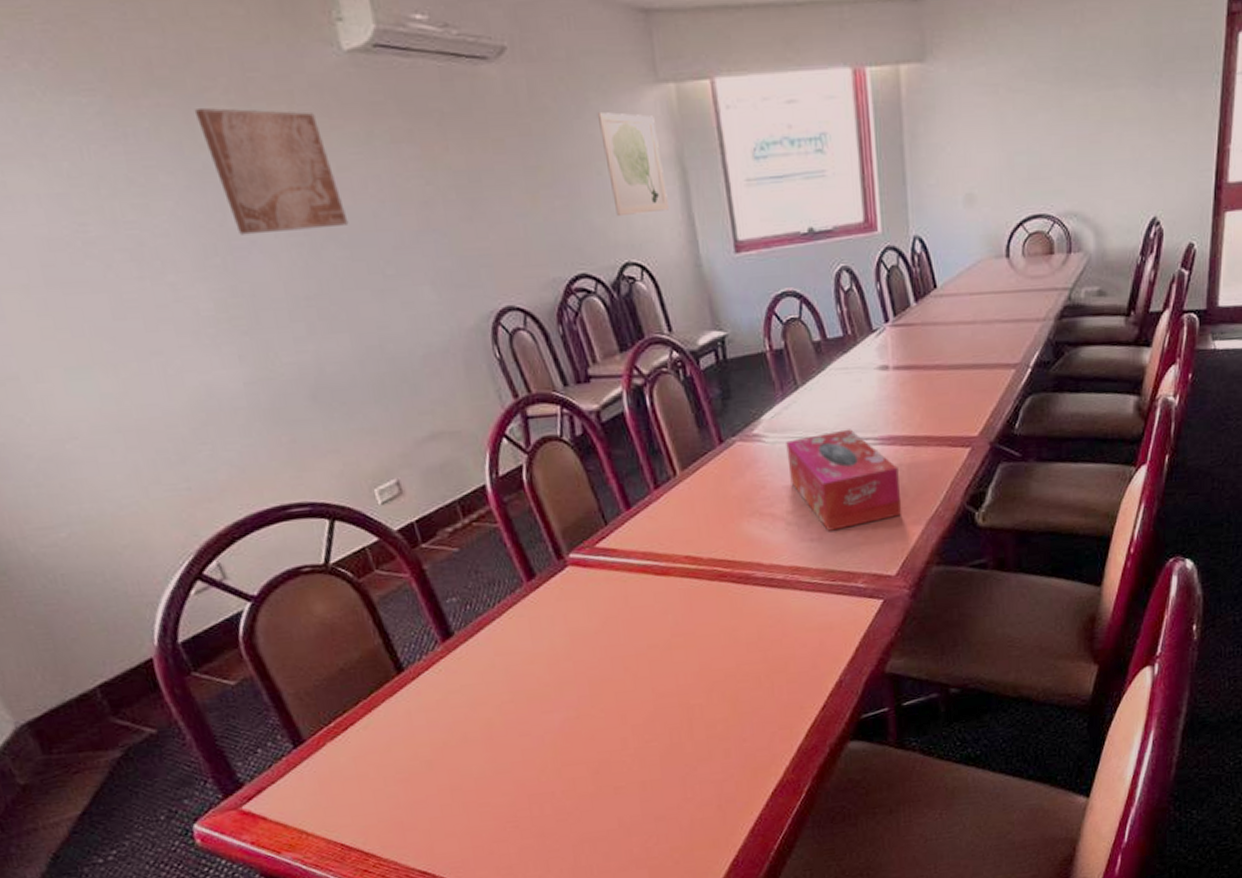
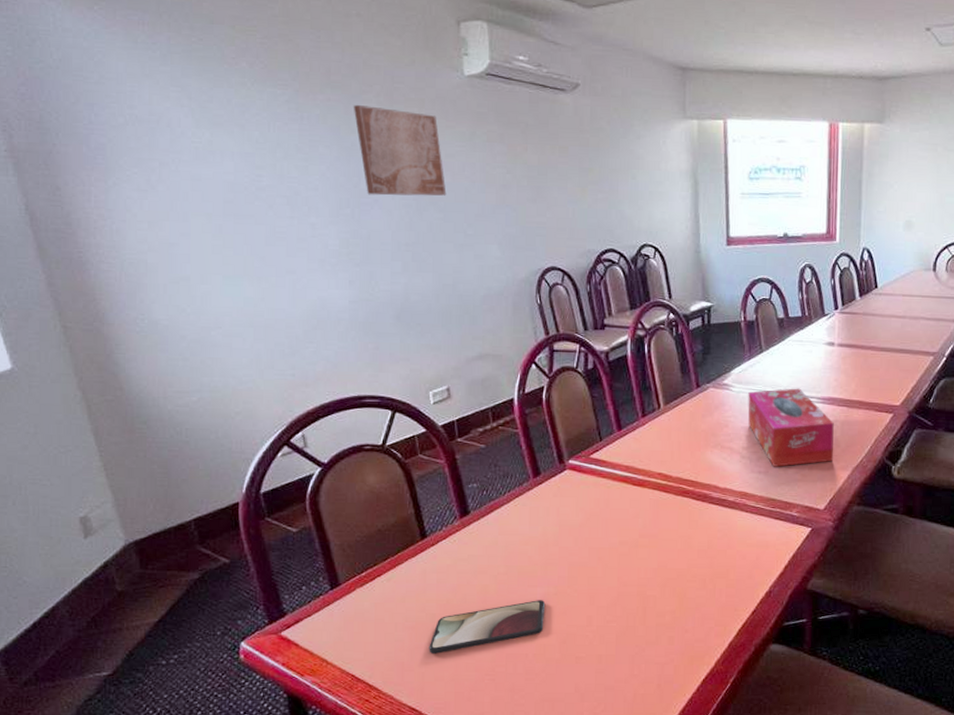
smartphone: none [430,727,569,807] -> present [429,600,546,654]
wall art: present [597,112,669,217] -> none [638,136,681,211]

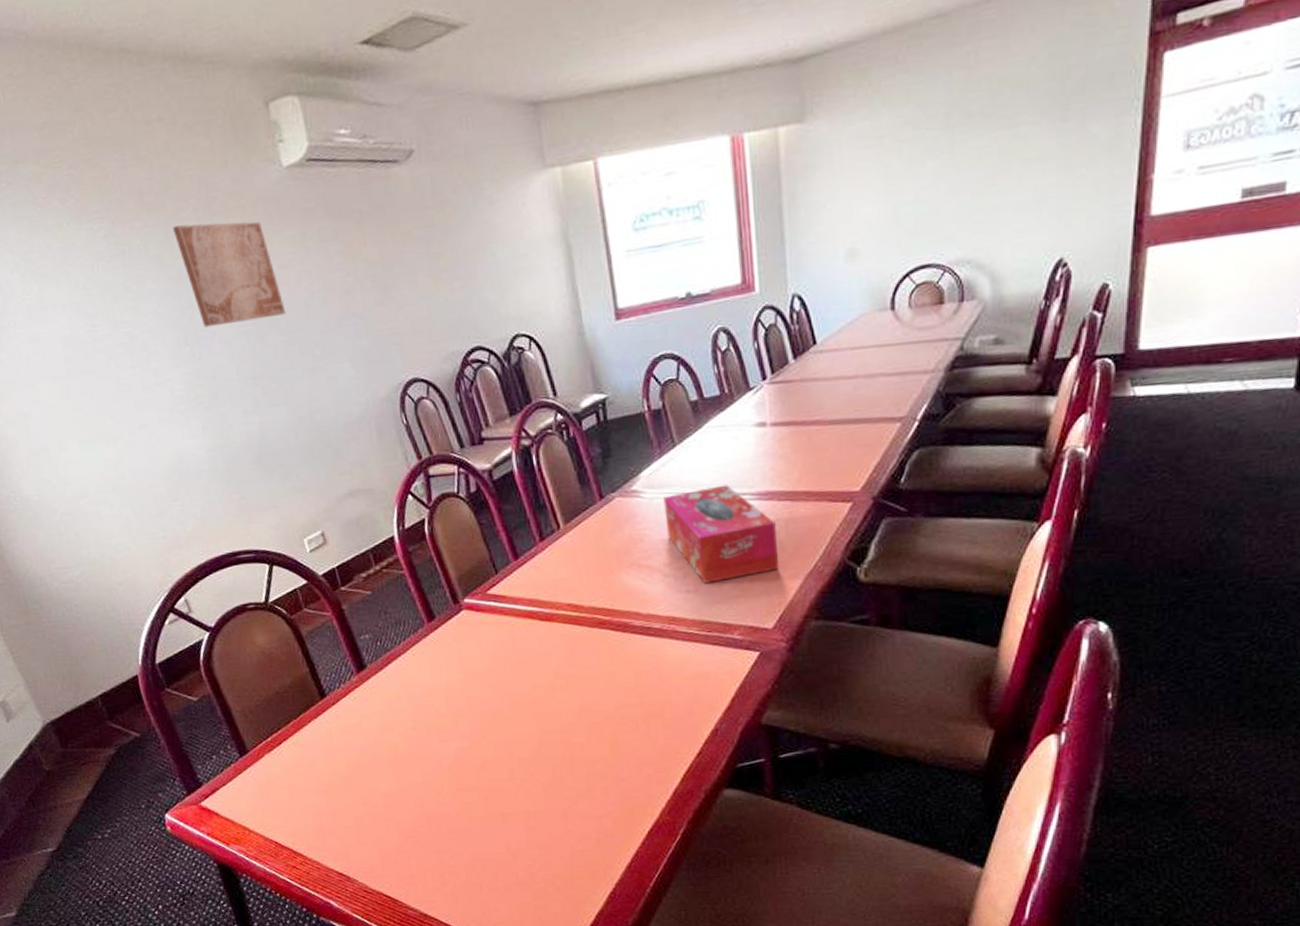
smartphone: present [429,600,546,654] -> none [346,755,463,817]

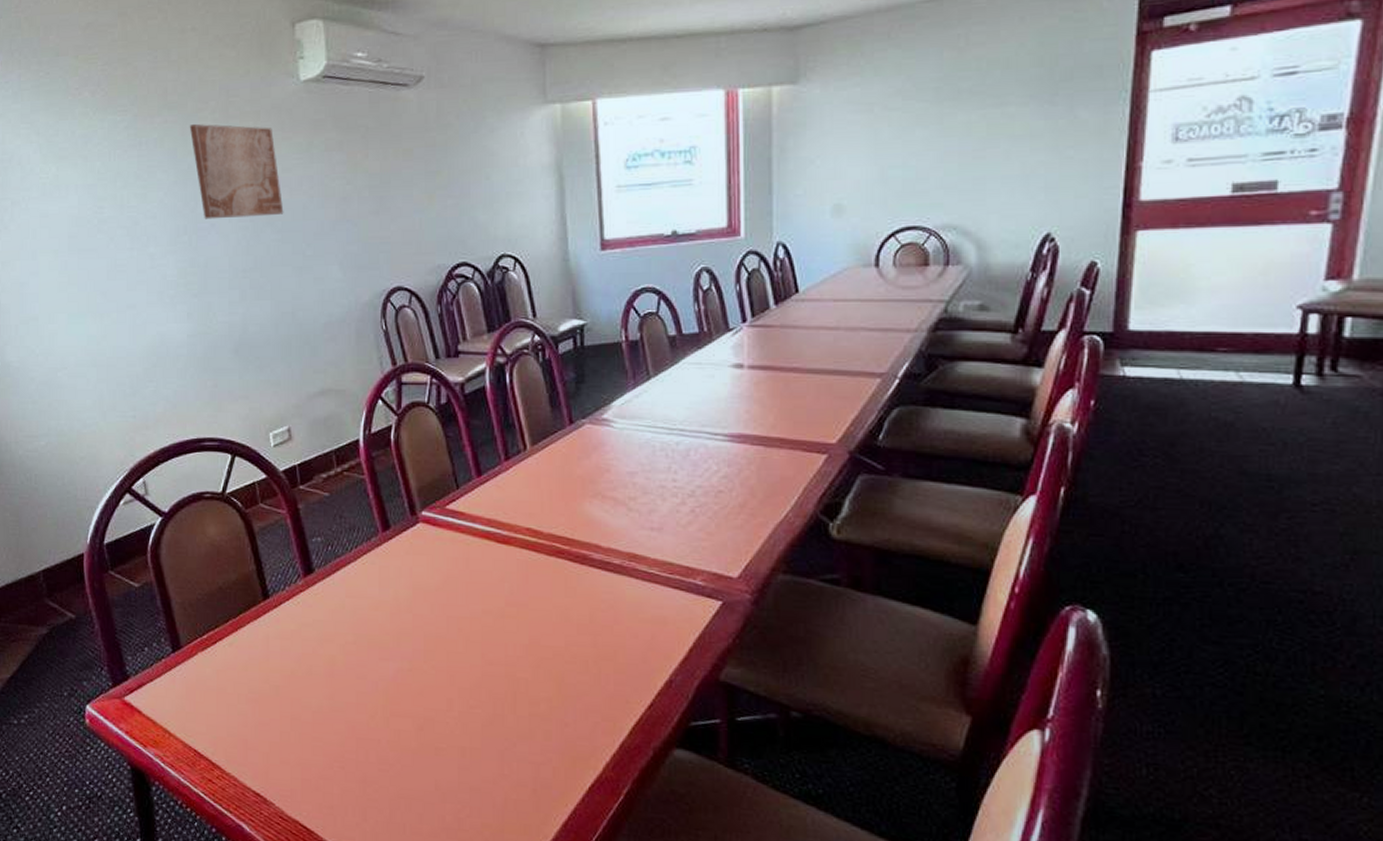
tissue box: present [663,484,780,583] -> none [634,423,749,523]

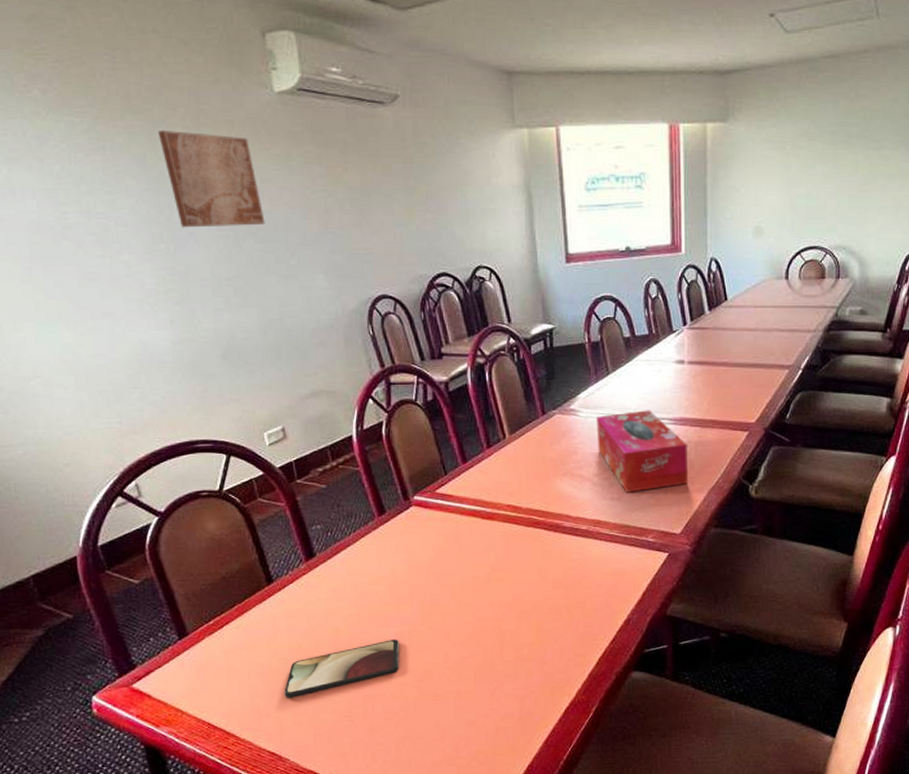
smartphone: none [273,676,399,732] -> present [284,639,400,698]
tissue box: none [634,423,749,523] -> present [596,410,689,493]

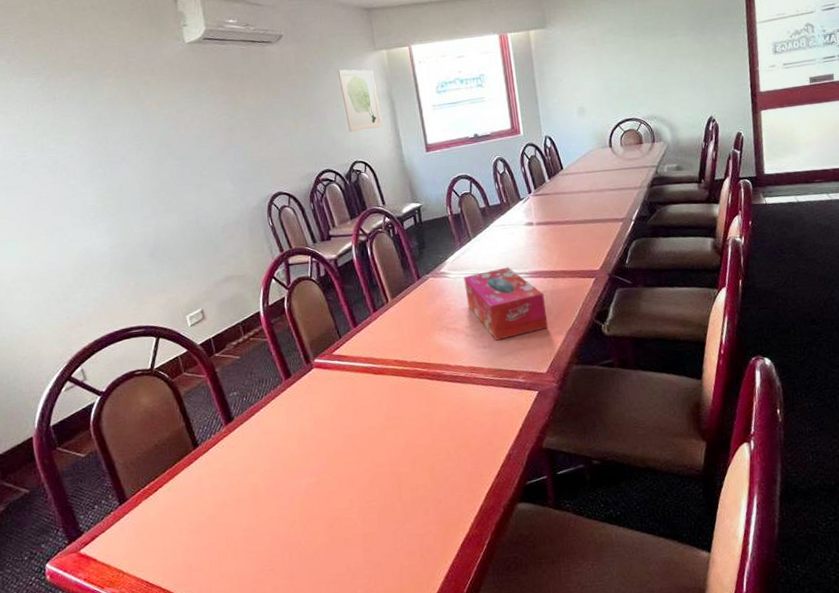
wall art: present [157,131,265,228] -> none [96,79,182,154]
smartphone: present [284,639,400,698] -> none [211,490,311,553]
wall art: none [465,149,515,230] -> present [337,69,383,133]

